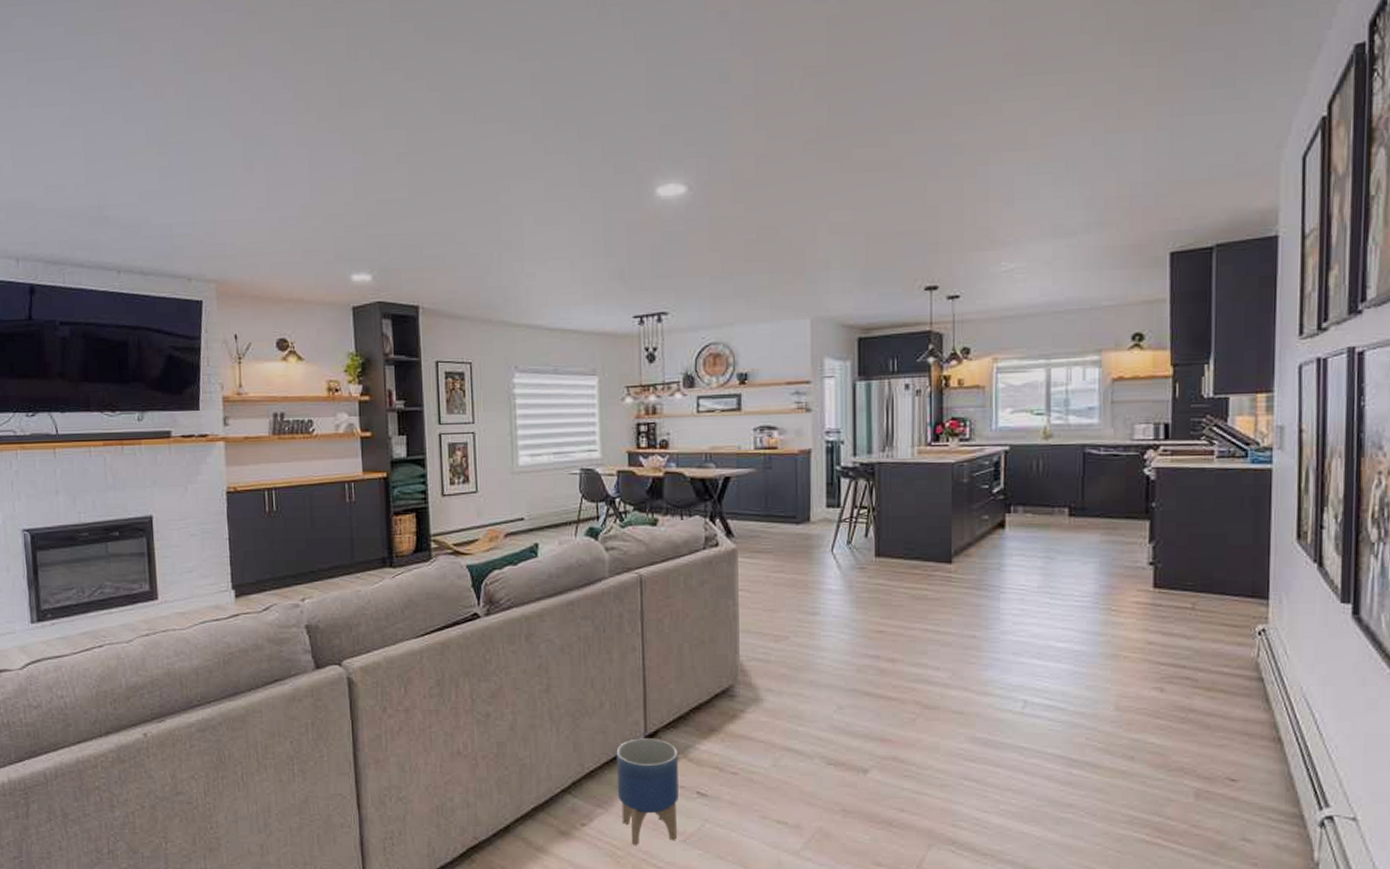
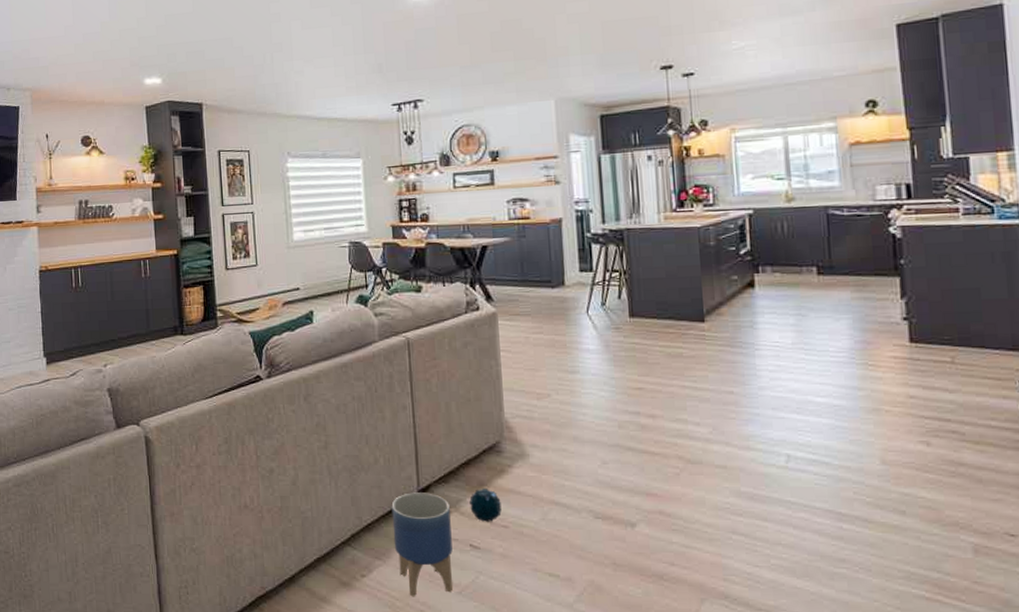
ball: none [699,733,732,769] -> present [469,487,502,522]

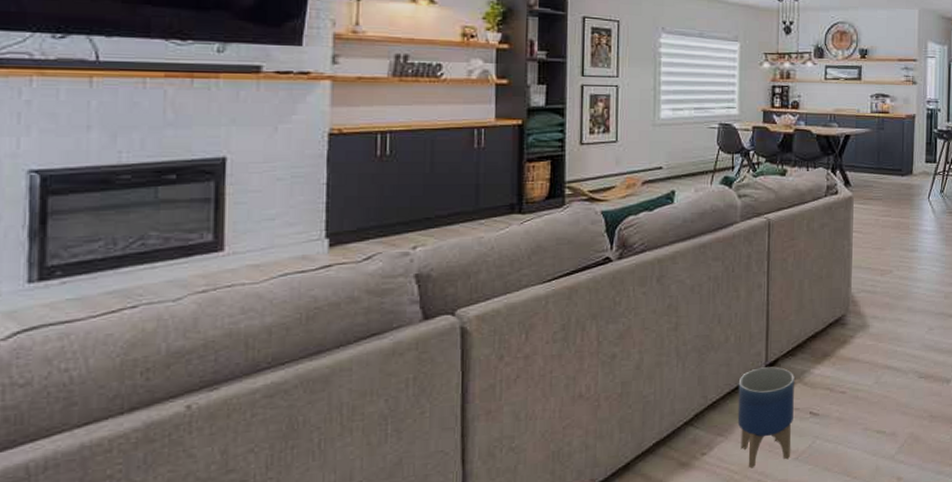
ball: present [469,487,502,522] -> none [813,358,841,390]

